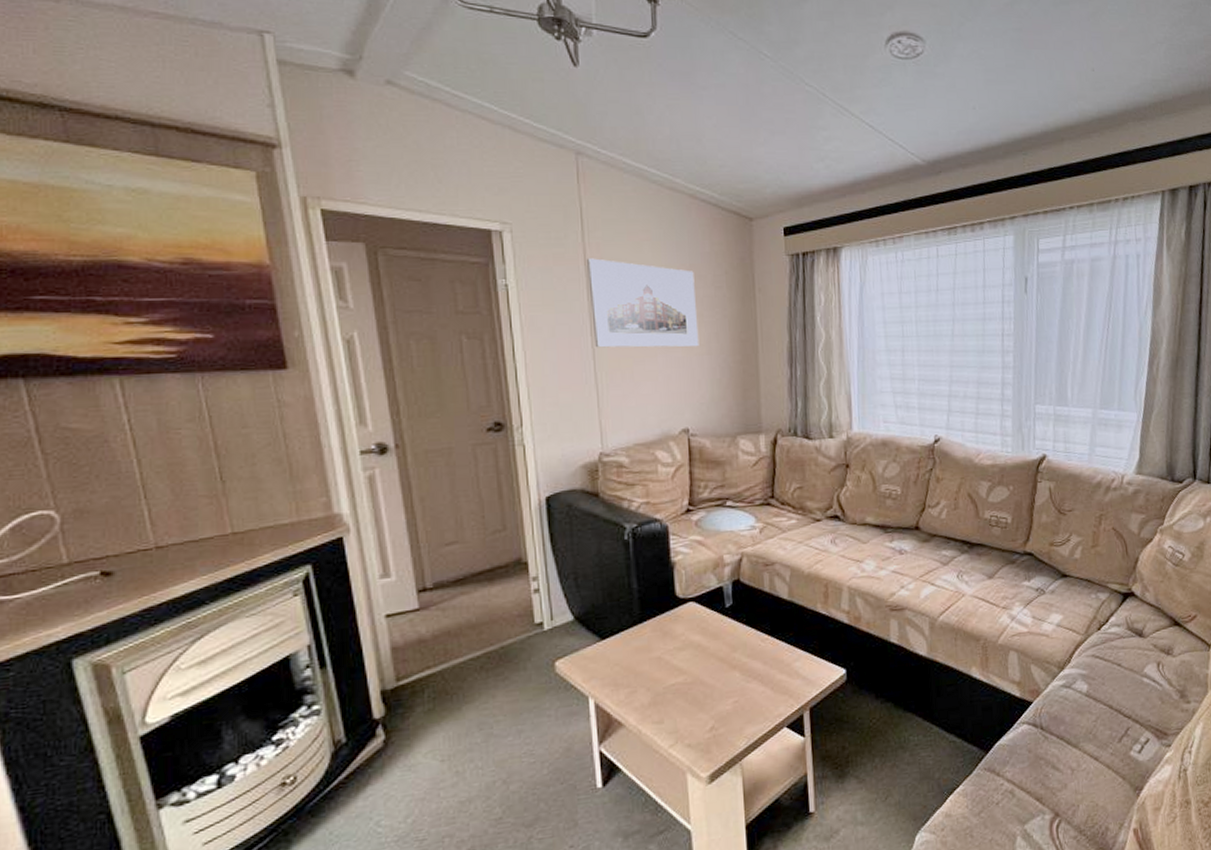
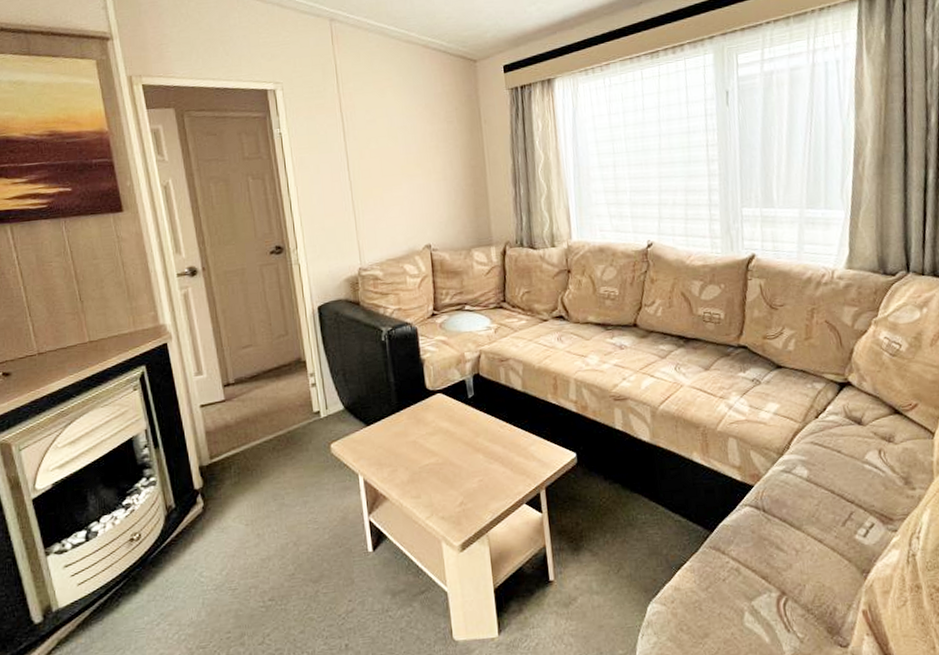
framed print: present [586,258,699,348] -> none [341,105,436,181]

